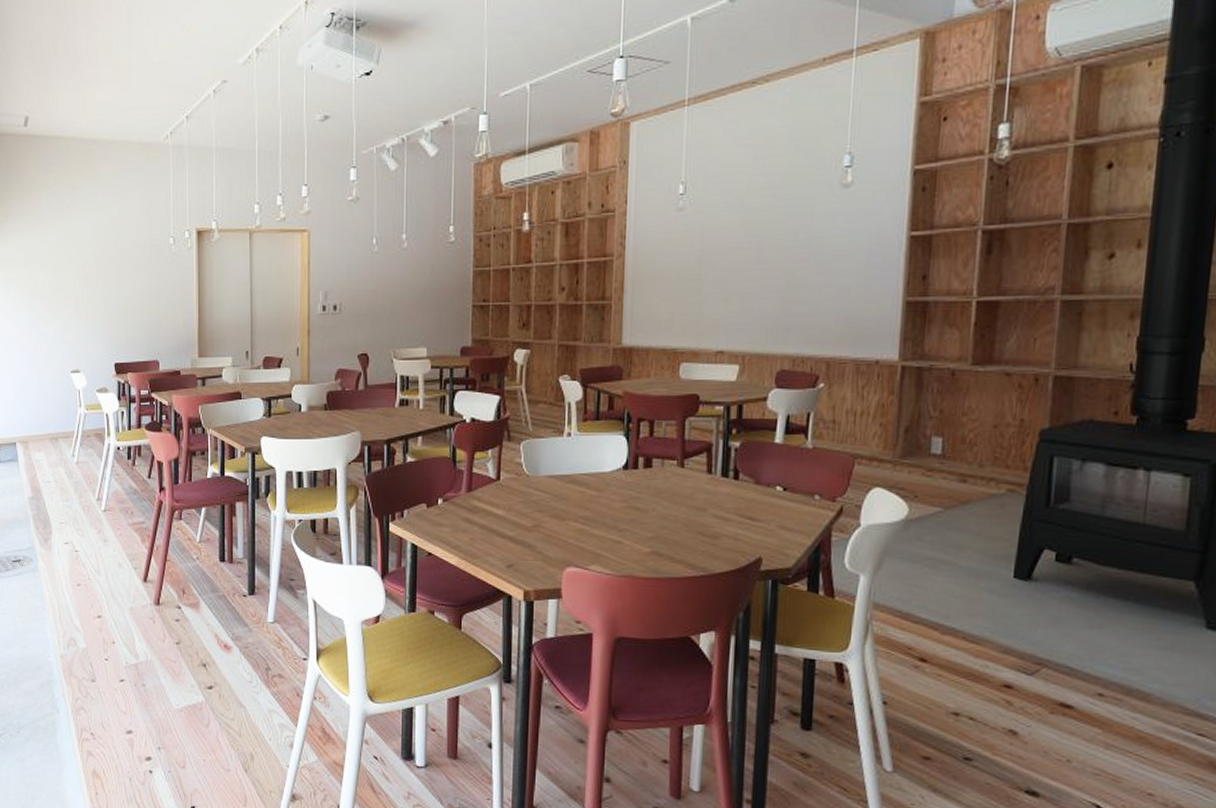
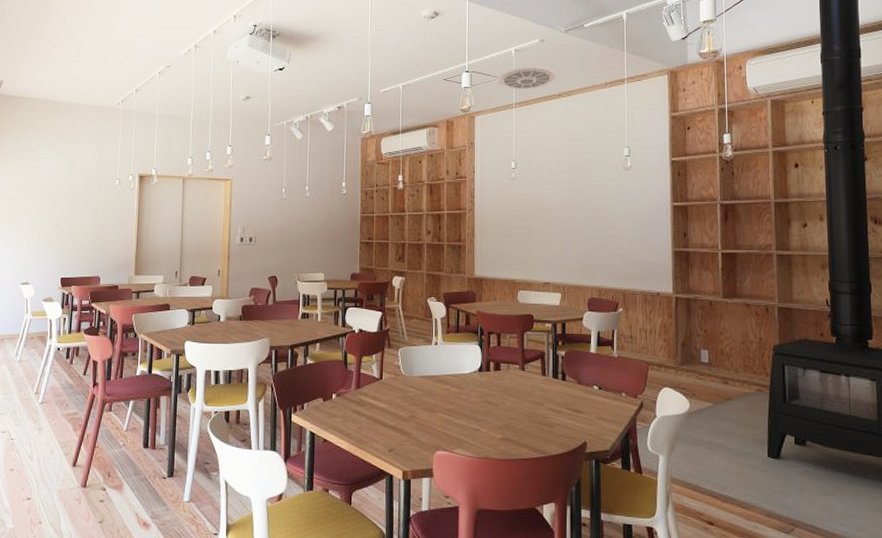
ceiling vent: none [664,40,751,80] -> present [497,66,556,90]

